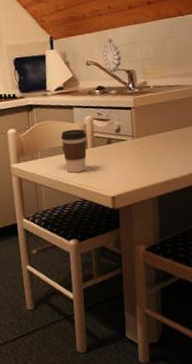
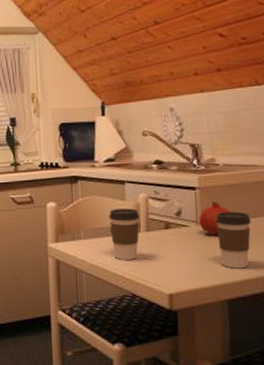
fruit: none [134,117,159,146] -> present [198,200,231,235]
coffee cup: none [148,125,176,172] -> present [216,212,251,269]

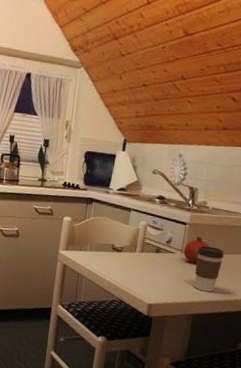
coffee cup: present [109,208,140,260] -> none [111,230,138,273]

